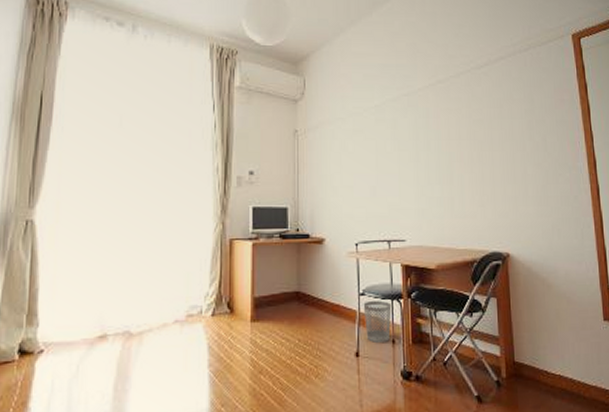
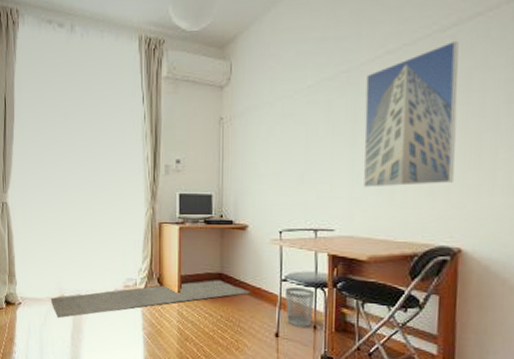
rug: none [87,299,331,366] -> present [50,280,252,319]
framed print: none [424,76,498,199] -> present [363,40,459,188]

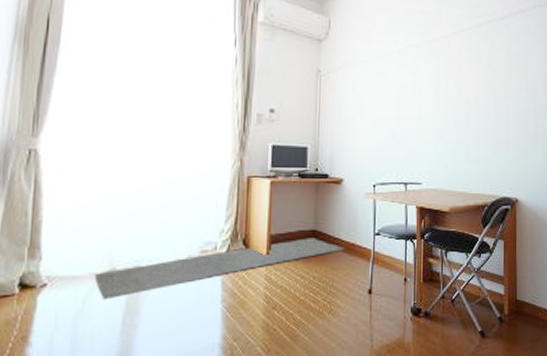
wastebasket: present [284,286,315,327] -> none [378,240,405,280]
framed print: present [363,40,459,188] -> none [445,28,511,145]

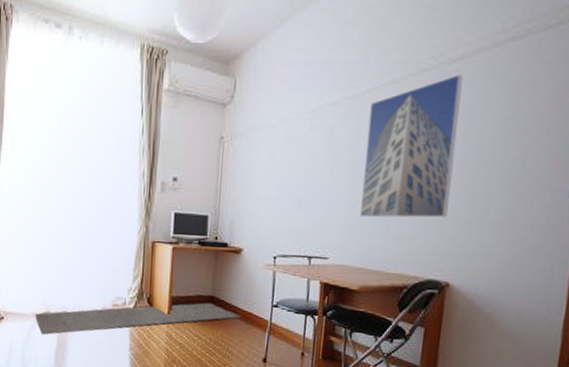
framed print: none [445,28,511,145] -> present [360,74,463,218]

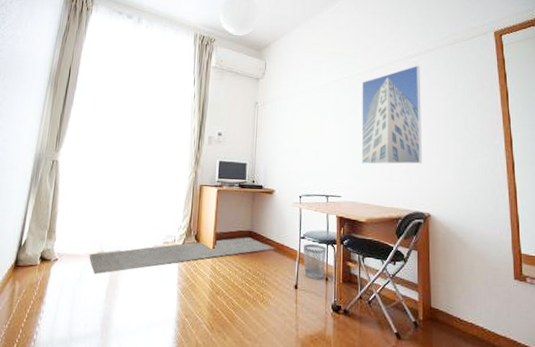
wastebasket: none [275,313,305,354] -> present [303,243,327,279]

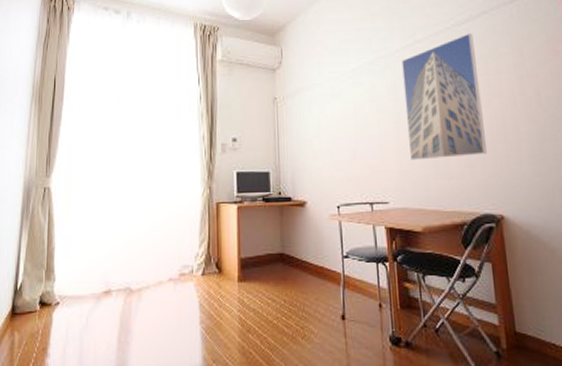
rug: present [89,237,276,275] -> none [94,261,315,318]
wastebasket: present [303,243,327,279] -> none [347,263,377,306]

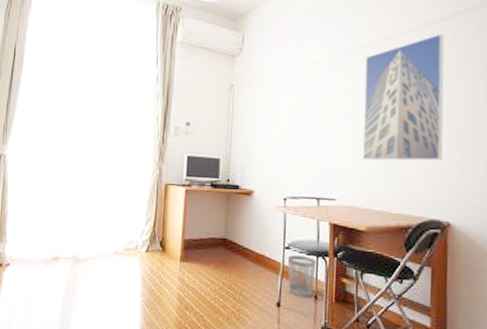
wastebasket: none [347,263,377,306] -> present [287,255,317,297]

